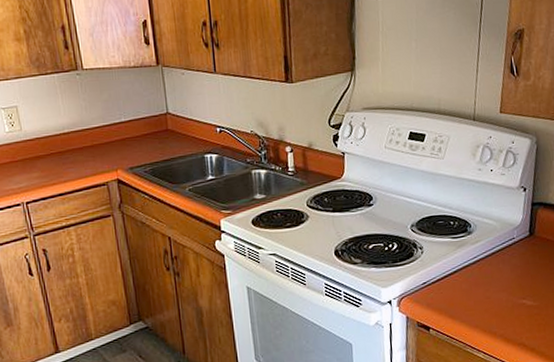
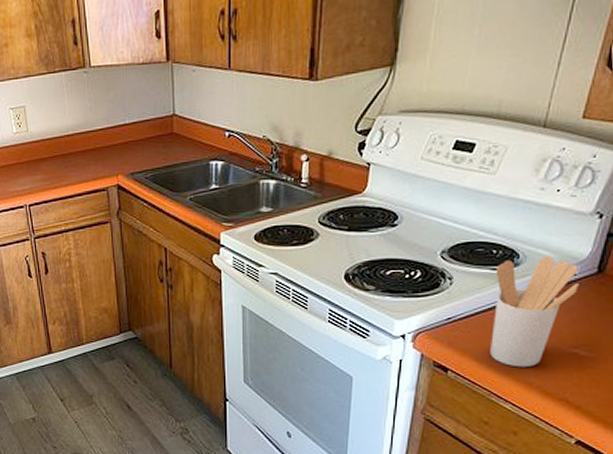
utensil holder: none [455,224,518,320] -> present [490,256,579,368]

